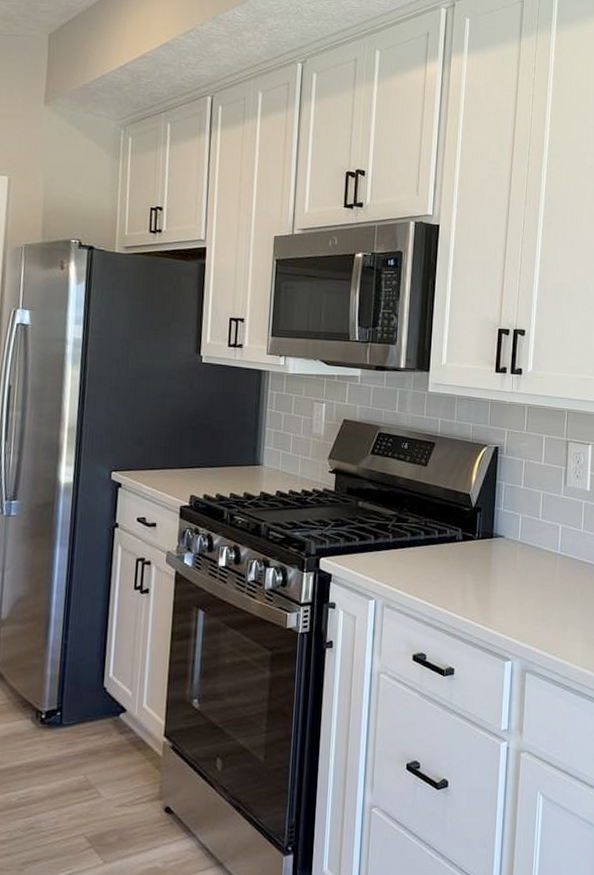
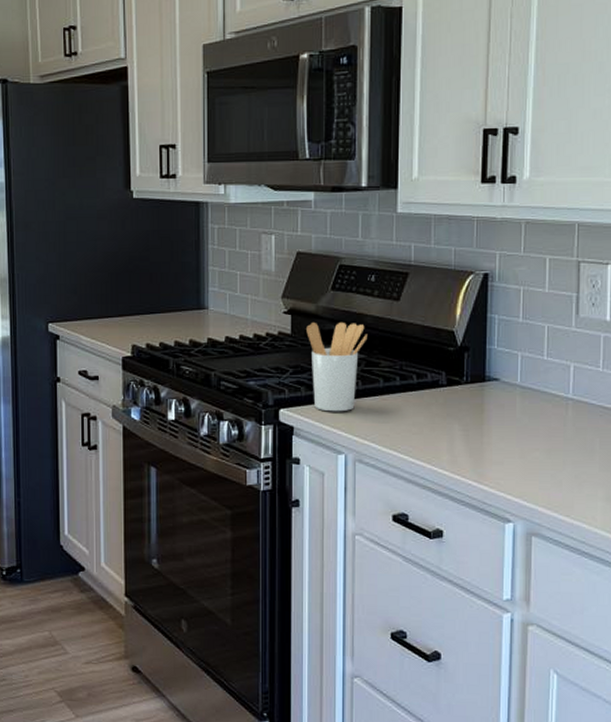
utensil holder: none [348,481,399,562] -> present [306,321,368,412]

